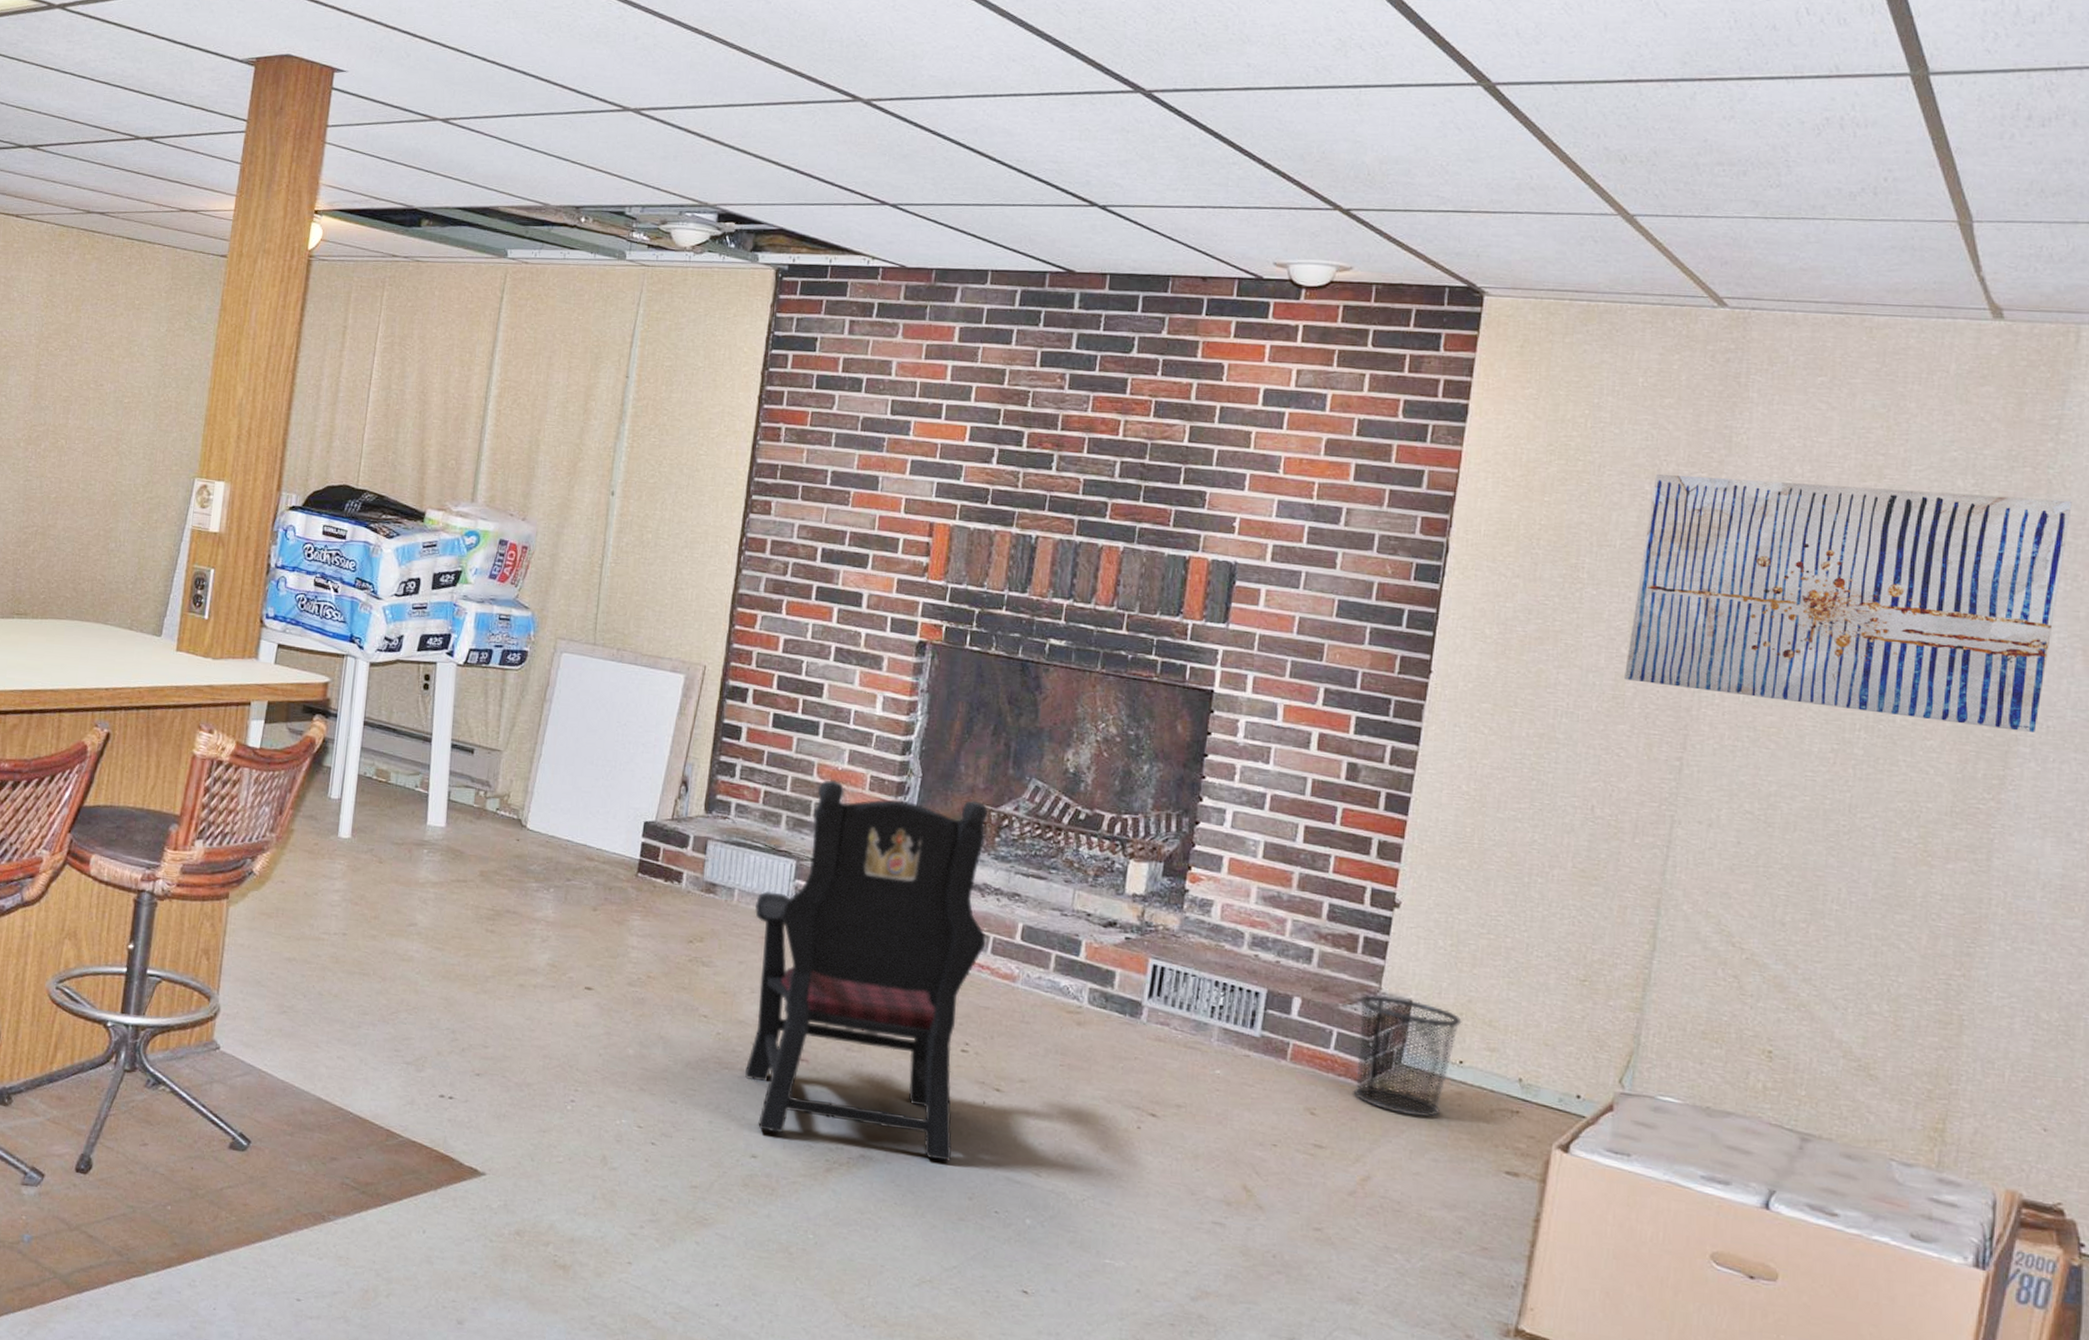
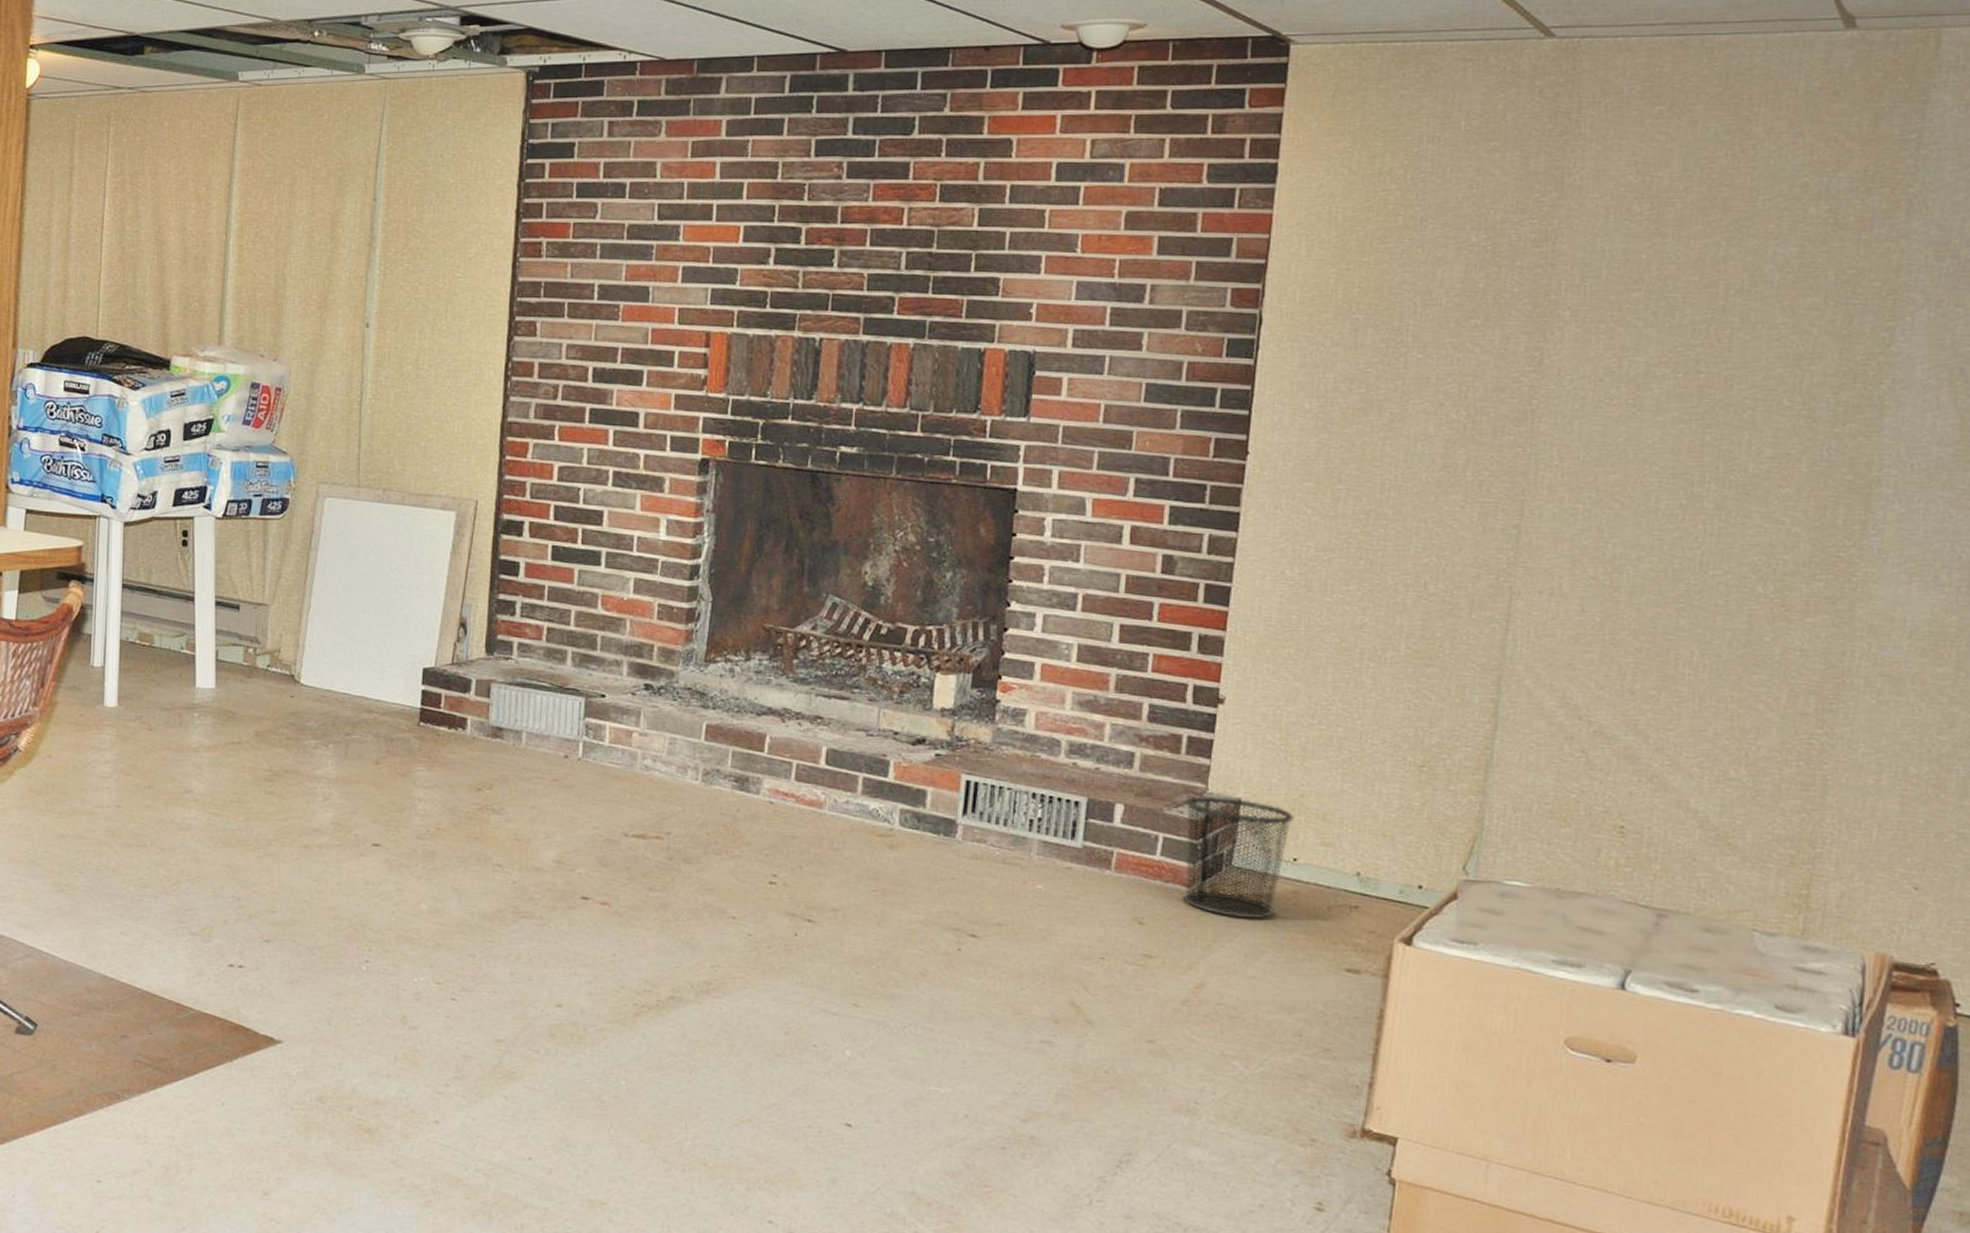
armchair: present [744,779,988,1162] -> none [544,610,789,997]
wall art: present [1624,473,2072,732] -> none [1455,220,1935,472]

